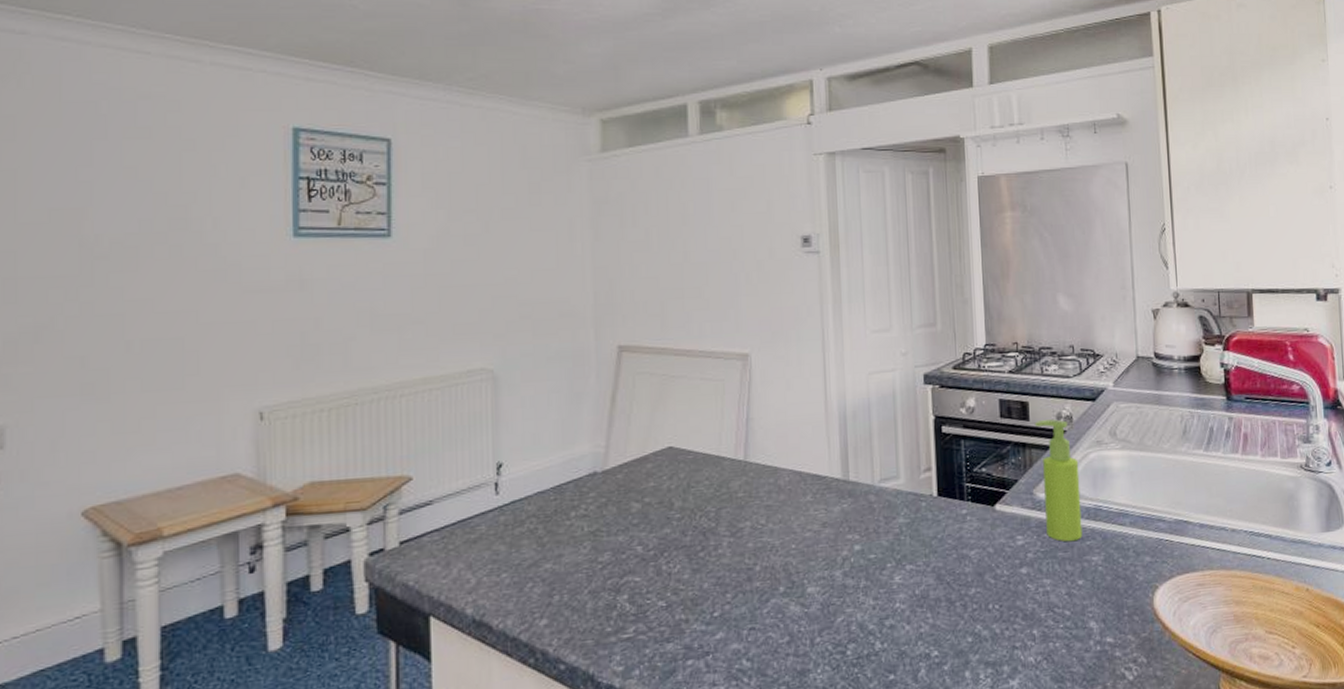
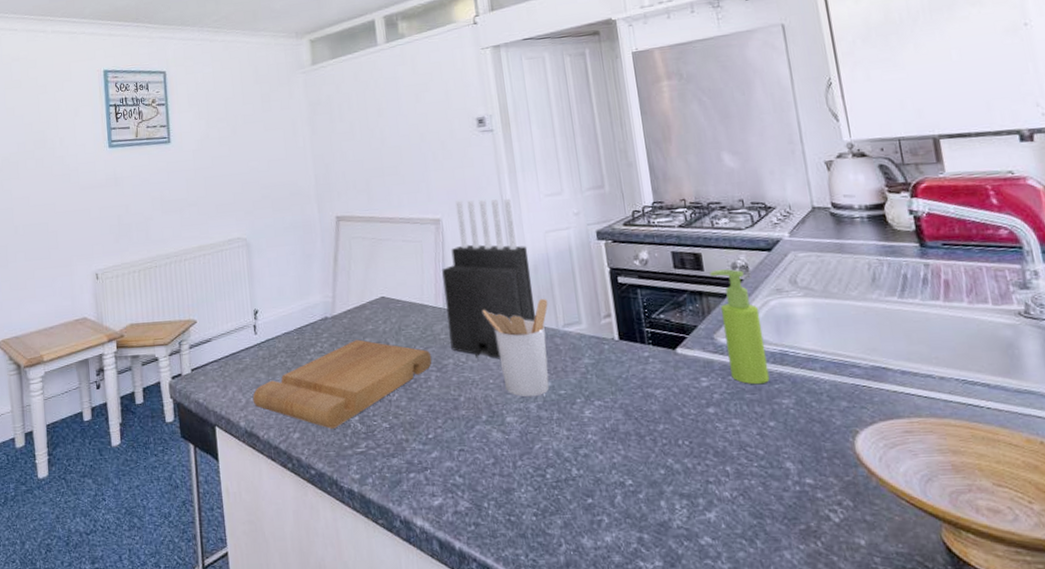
cutting board: none [486,499,726,612] -> present [252,339,432,429]
knife block: none [746,332,851,520] -> present [442,198,536,358]
utensil holder: none [790,449,865,564] -> present [483,298,550,398]

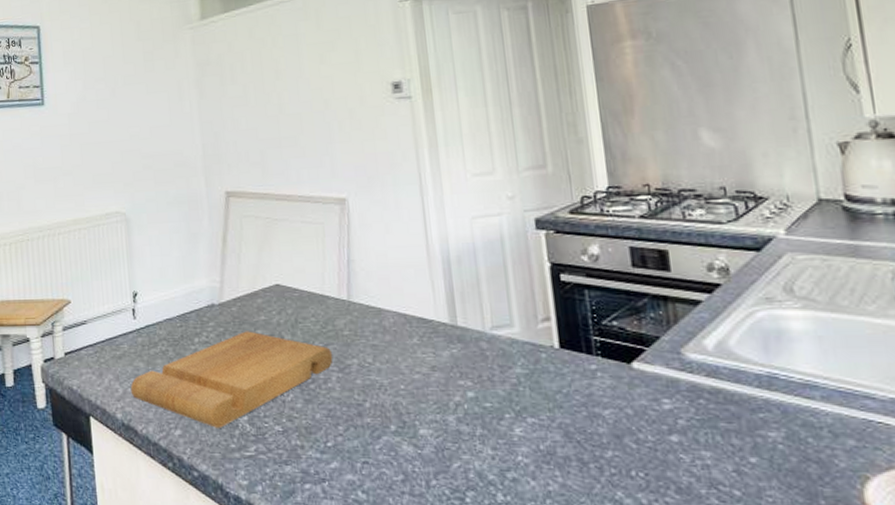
knife block: present [442,198,536,358] -> none [347,177,458,361]
utensil holder: present [483,298,550,398] -> none [394,294,473,408]
soap dispenser: present [709,269,770,385] -> none [677,271,753,412]

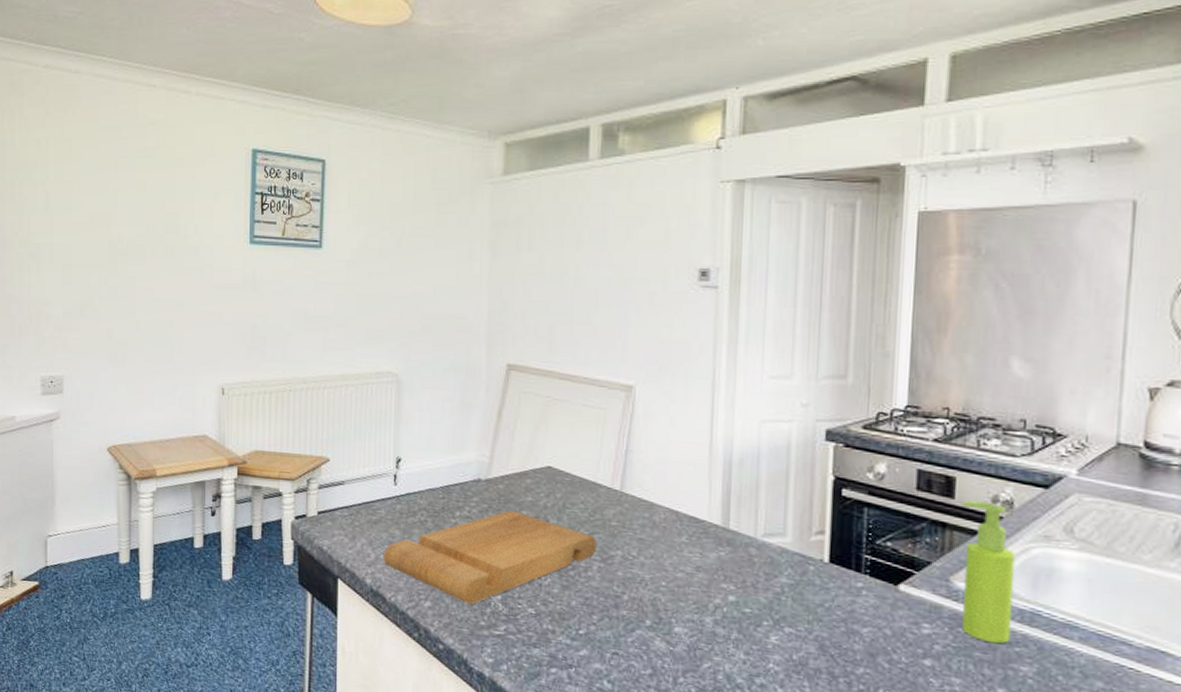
soap dispenser: none [677,271,753,412] -> present [960,500,1016,644]

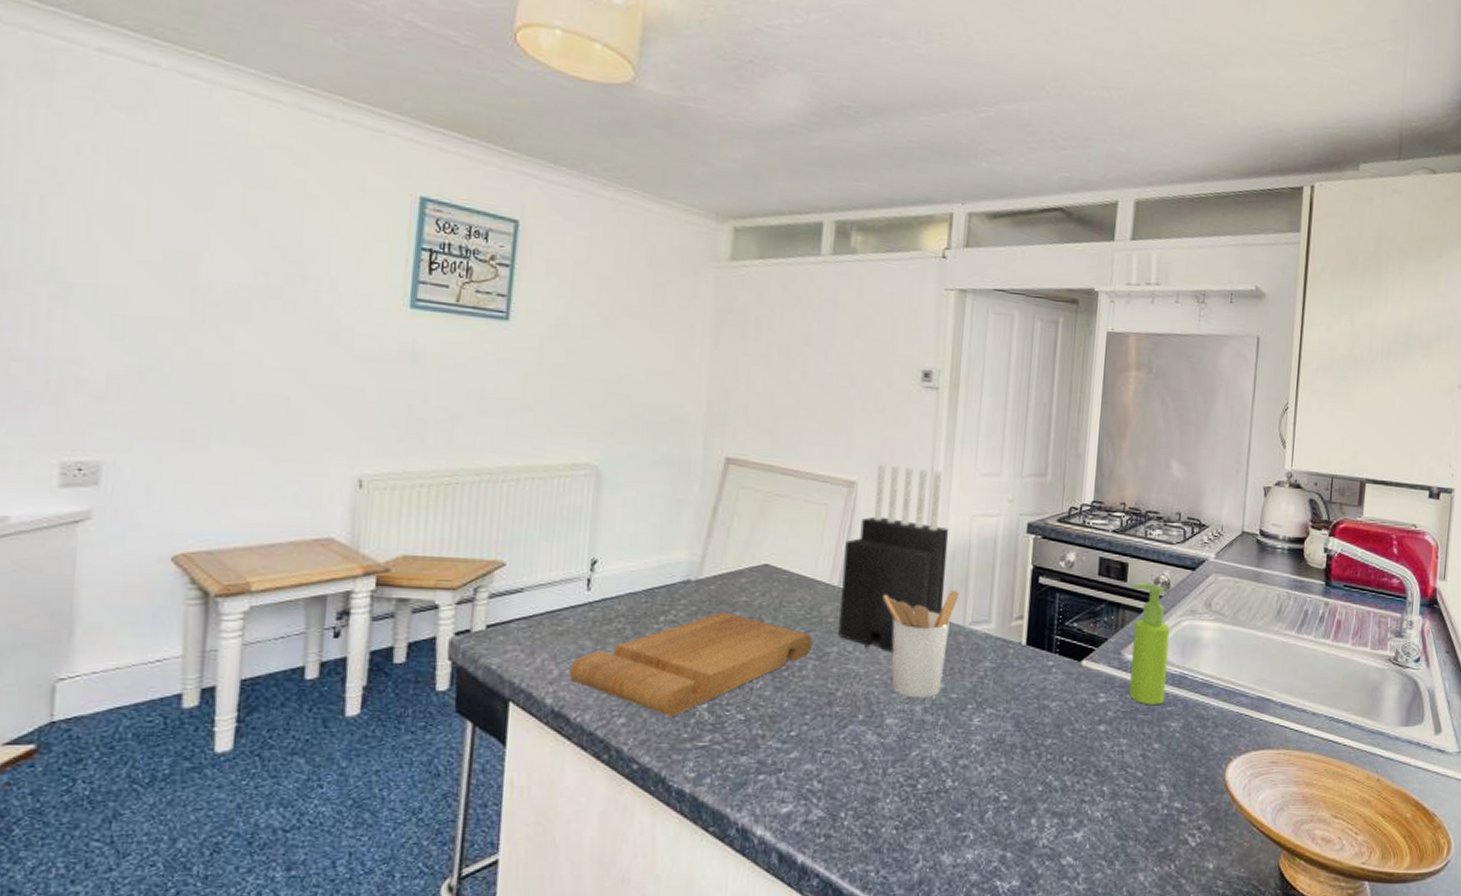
knife block: none [622,367,735,559] -> present [838,463,949,651]
utensil holder: none [667,498,749,610] -> present [884,589,959,699]

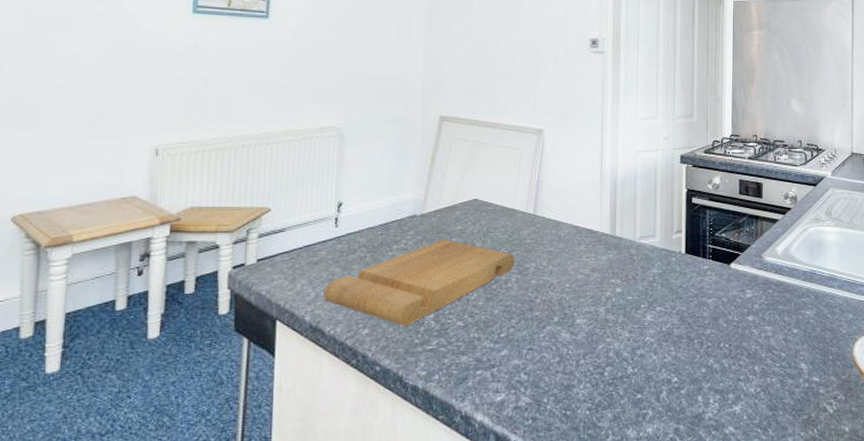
knife block: present [838,463,949,651] -> none [535,114,619,264]
utensil holder: present [884,589,959,699] -> none [570,211,629,302]
soap dispenser: present [1129,583,1170,706] -> none [766,199,800,298]

